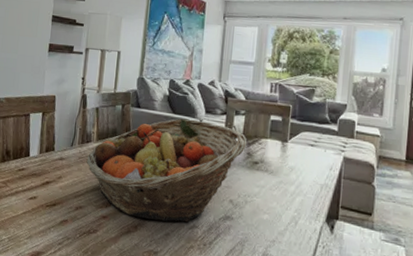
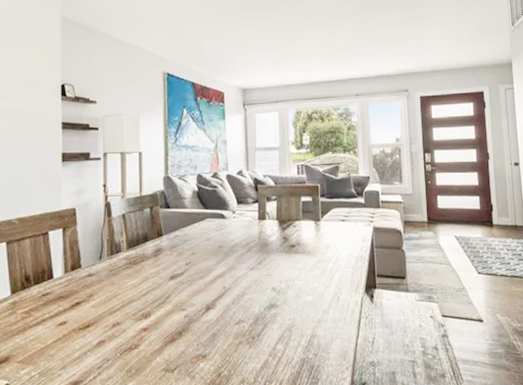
fruit basket: present [86,118,247,223] -> none [118,212,282,323]

